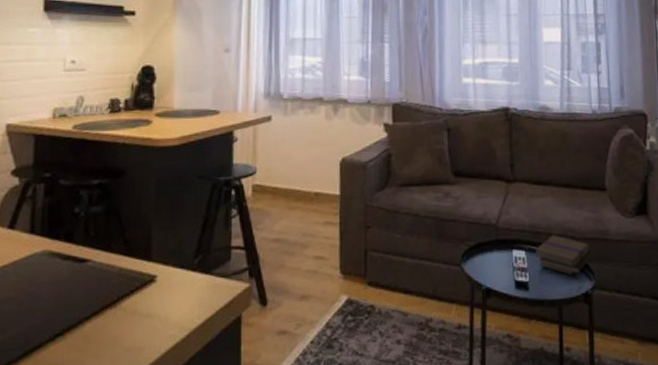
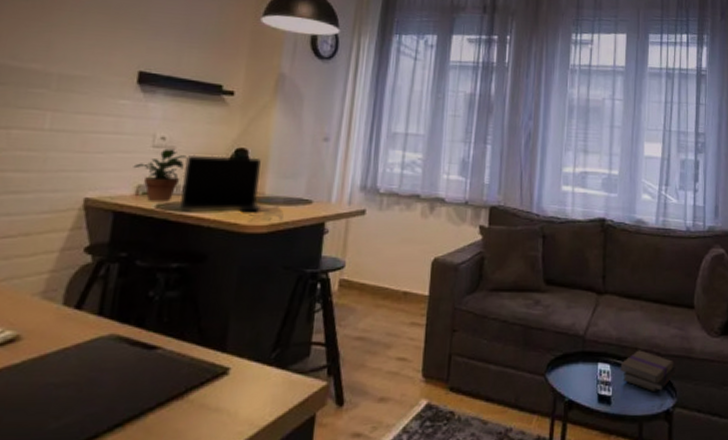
potted plant: none [48,71,97,124] -> present [133,148,187,203]
laptop computer: none [94,73,171,131] -> present [178,154,261,213]

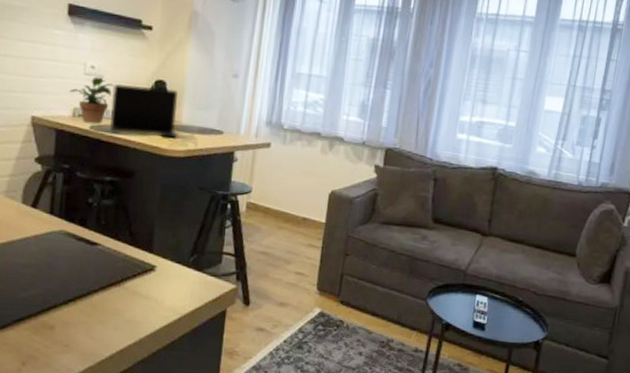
books: present [620,350,676,393] -> none [496,288,551,325]

